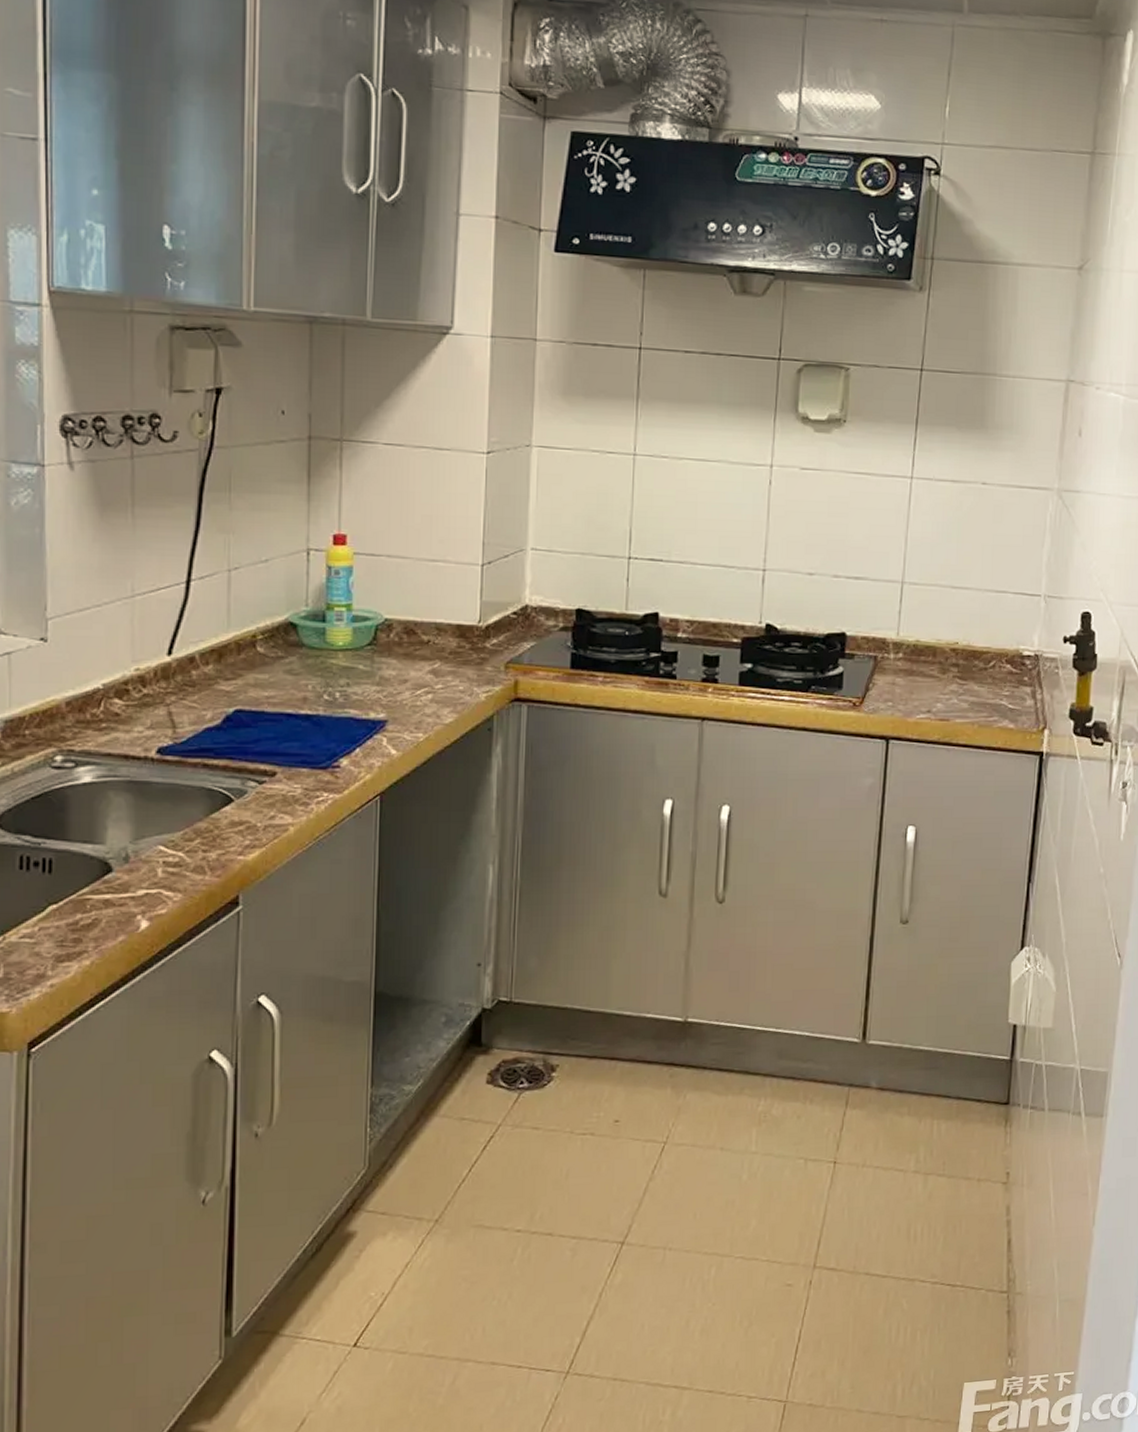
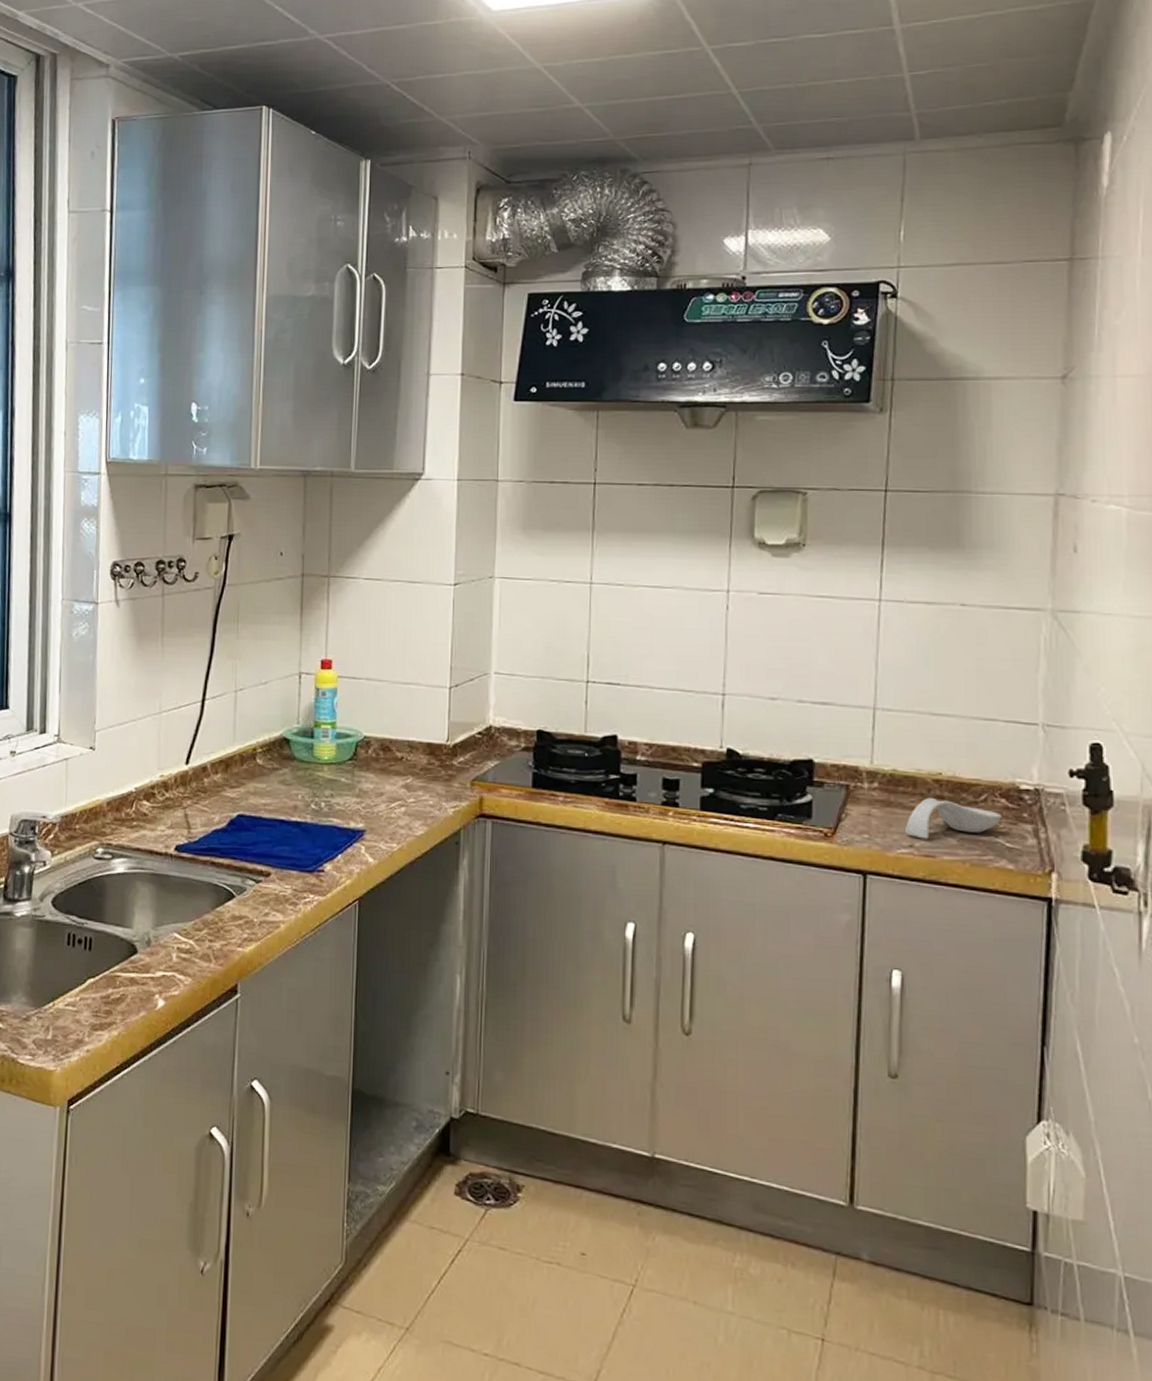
spoon rest: none [925,665,1006,704] -> present [906,797,1002,839]

